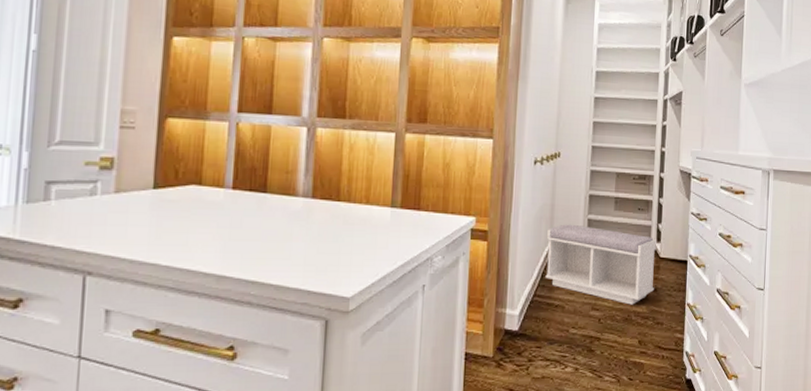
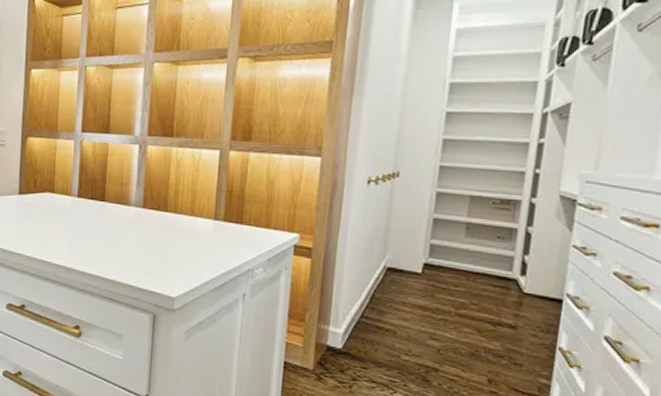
bench: present [545,224,656,305] -> none [375,247,520,340]

